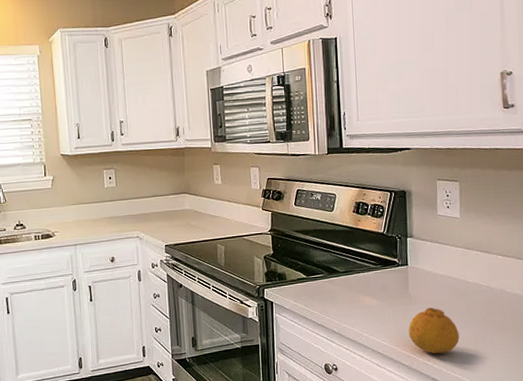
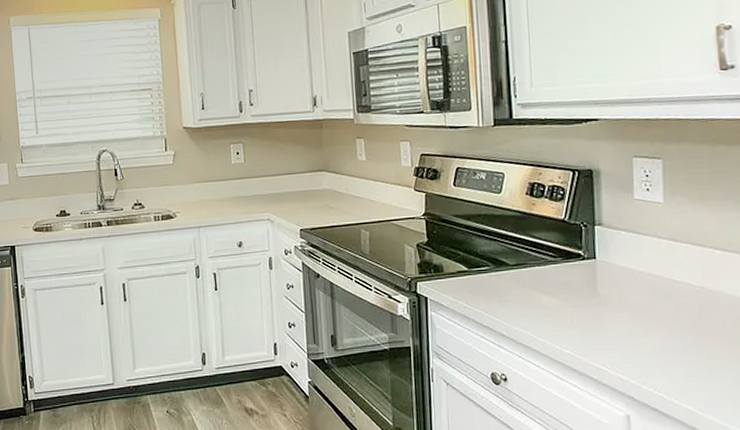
fruit: present [408,307,459,354] -> none [597,310,664,367]

